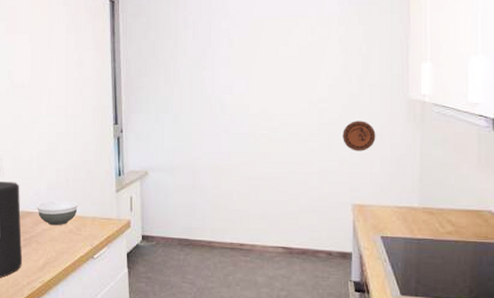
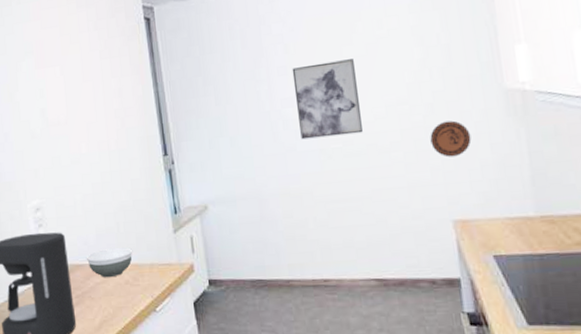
wall art: none [234,58,287,123] -> present [292,59,363,140]

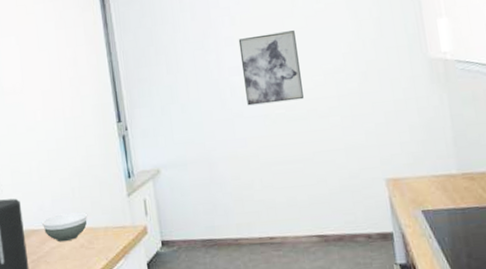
decorative plate: present [430,120,472,158] -> none [364,87,401,121]

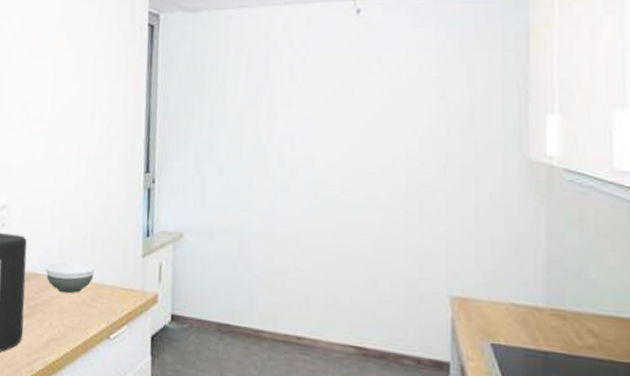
wall art: present [238,30,304,106] -> none [295,101,365,184]

